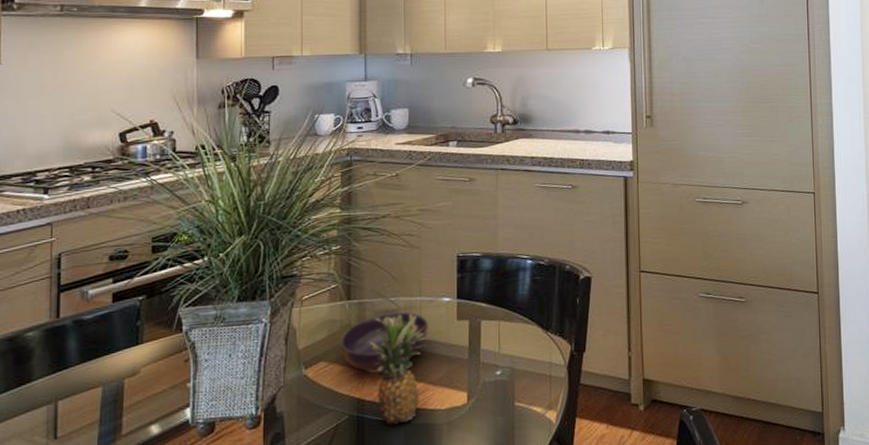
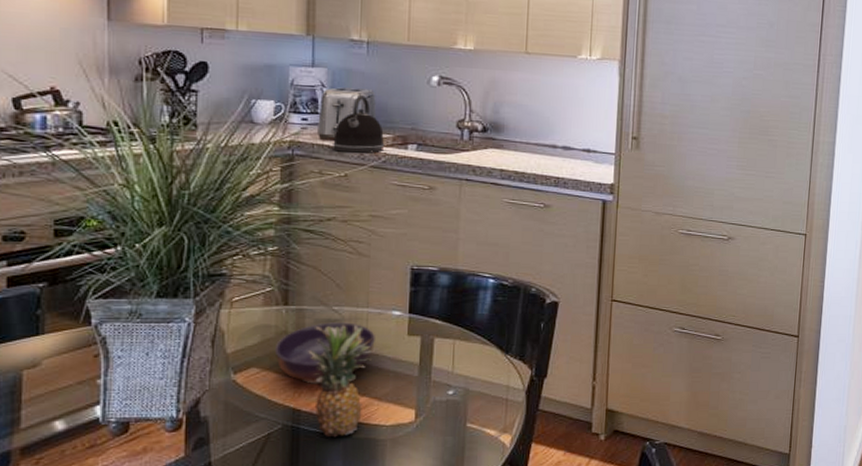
toaster: none [371,96,421,145] -> present [318,87,377,140]
kettle: none [385,101,429,154] -> present [333,94,385,153]

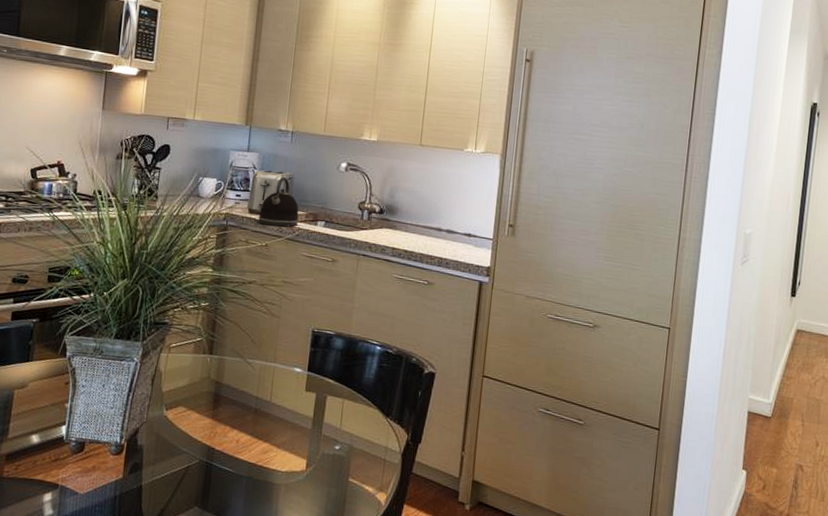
bowl: present [274,322,375,384] -> none [198,373,279,427]
fruit: present [308,325,375,438] -> none [225,375,277,477]

